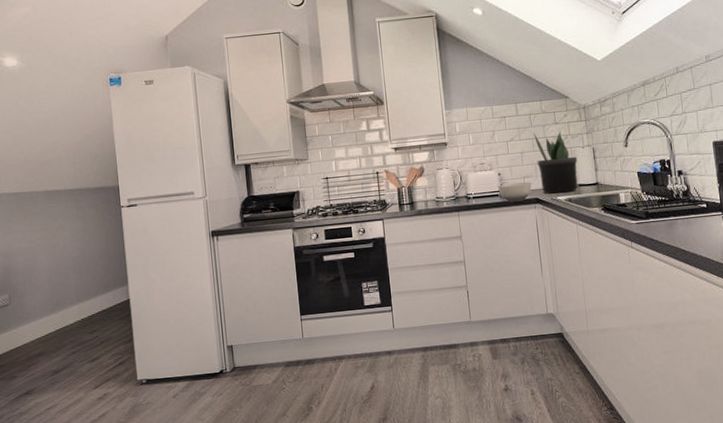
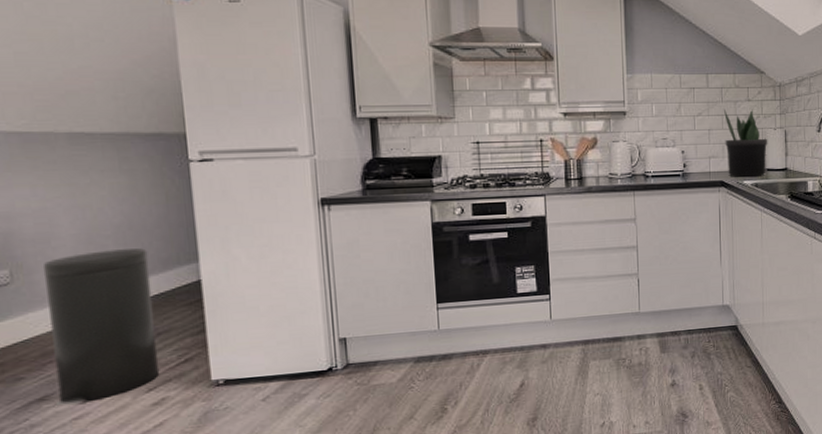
pedal bin: none [28,275,103,399] -> present [42,248,160,407]
bowl: present [497,182,532,203] -> none [680,163,717,184]

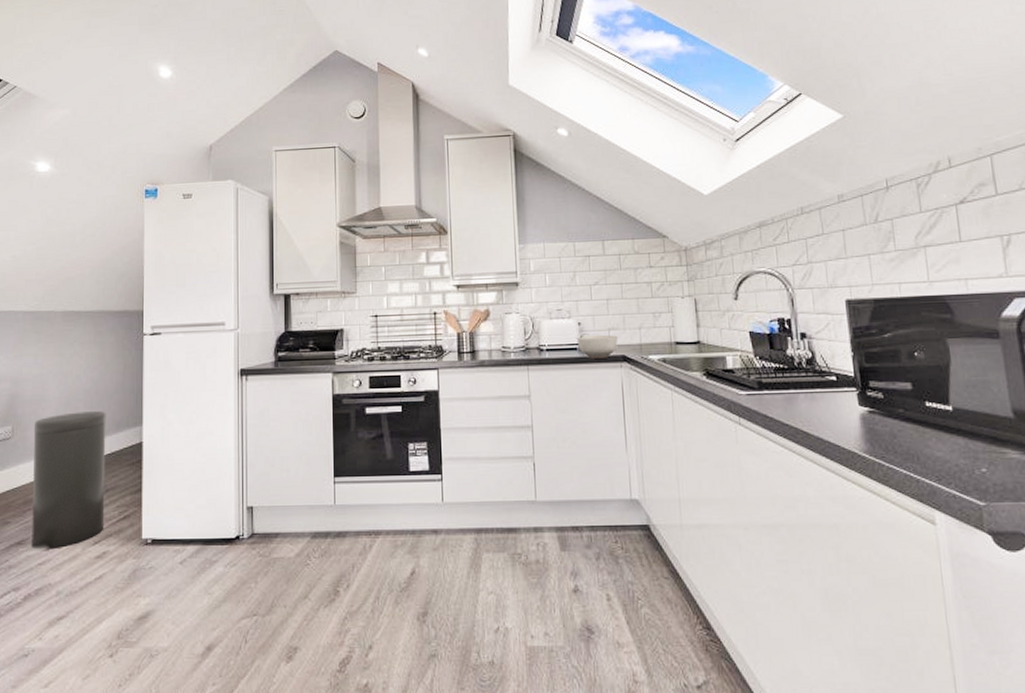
bowl: none [680,163,717,184] -> present [576,335,618,359]
planter: present [724,109,768,178] -> none [623,276,676,352]

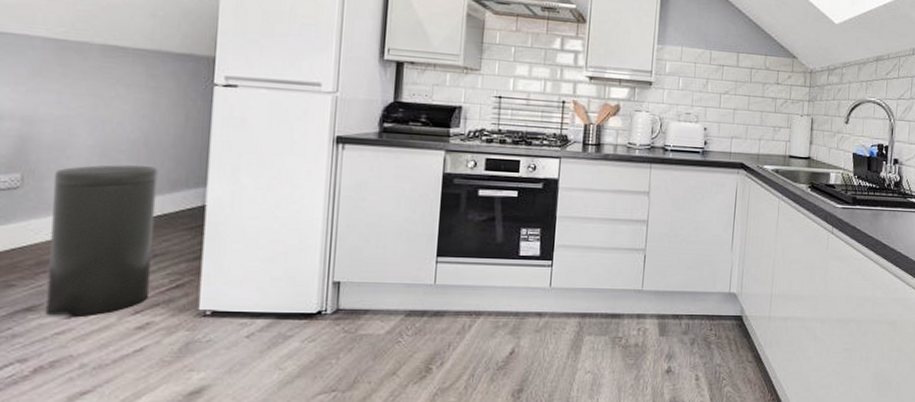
bowl: present [576,335,618,359] -> none [700,141,738,164]

